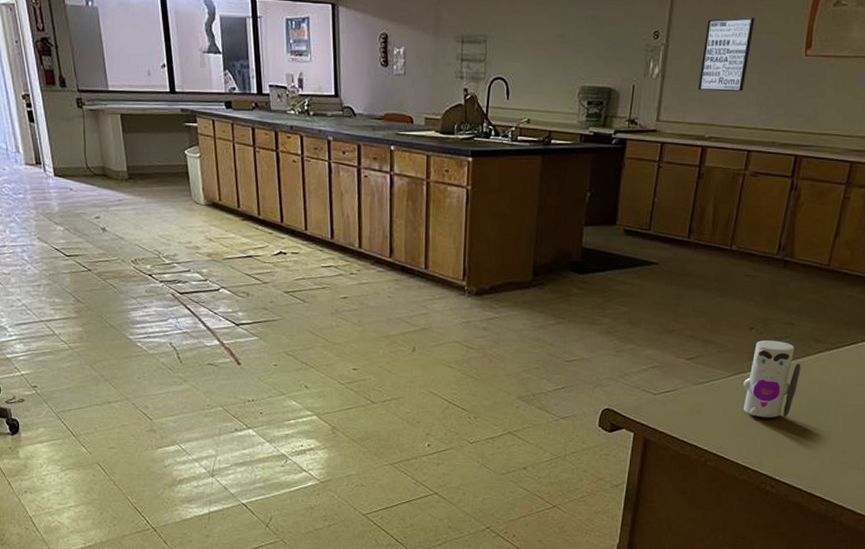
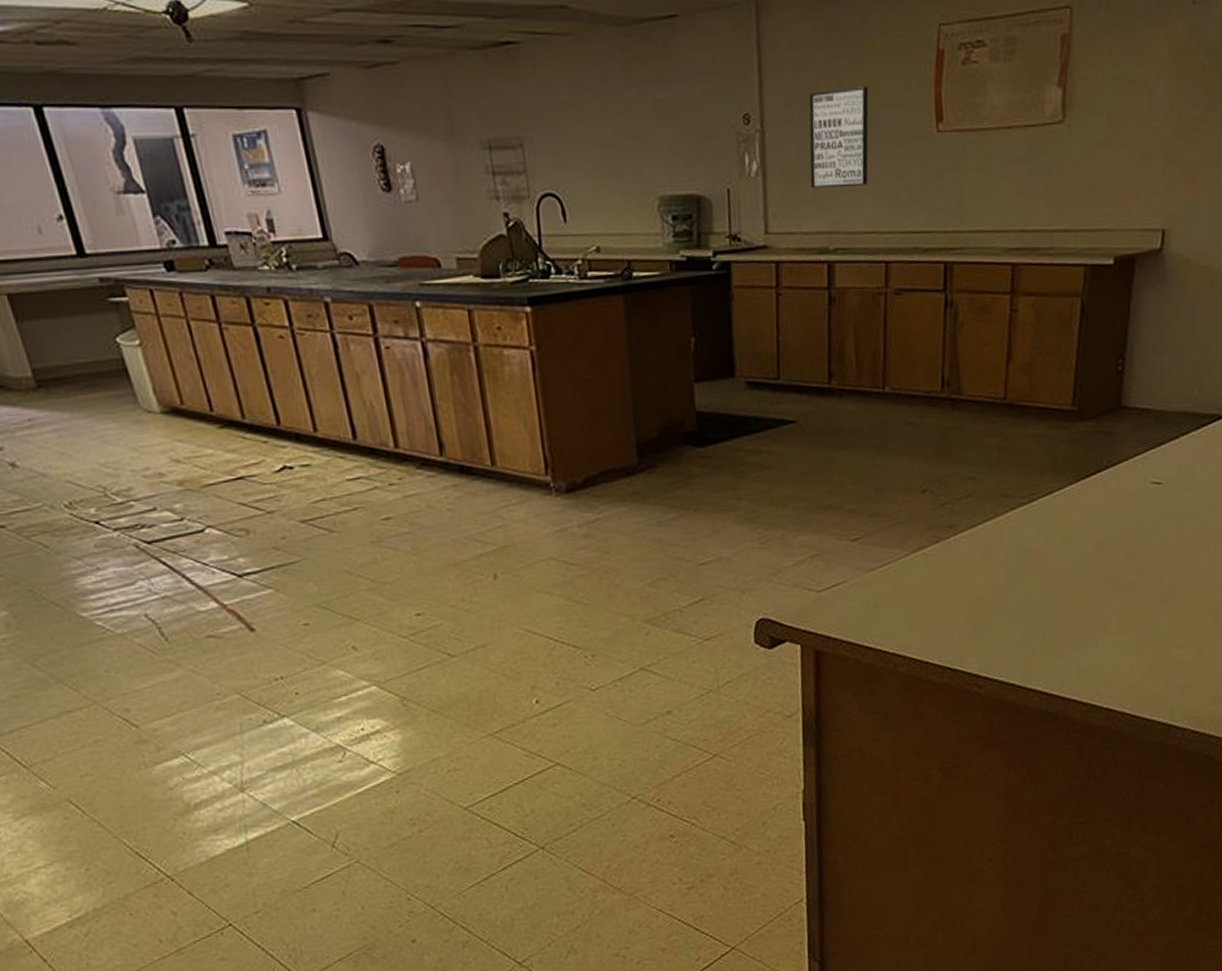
toy: present [743,339,801,418] -> none [925,501,992,602]

